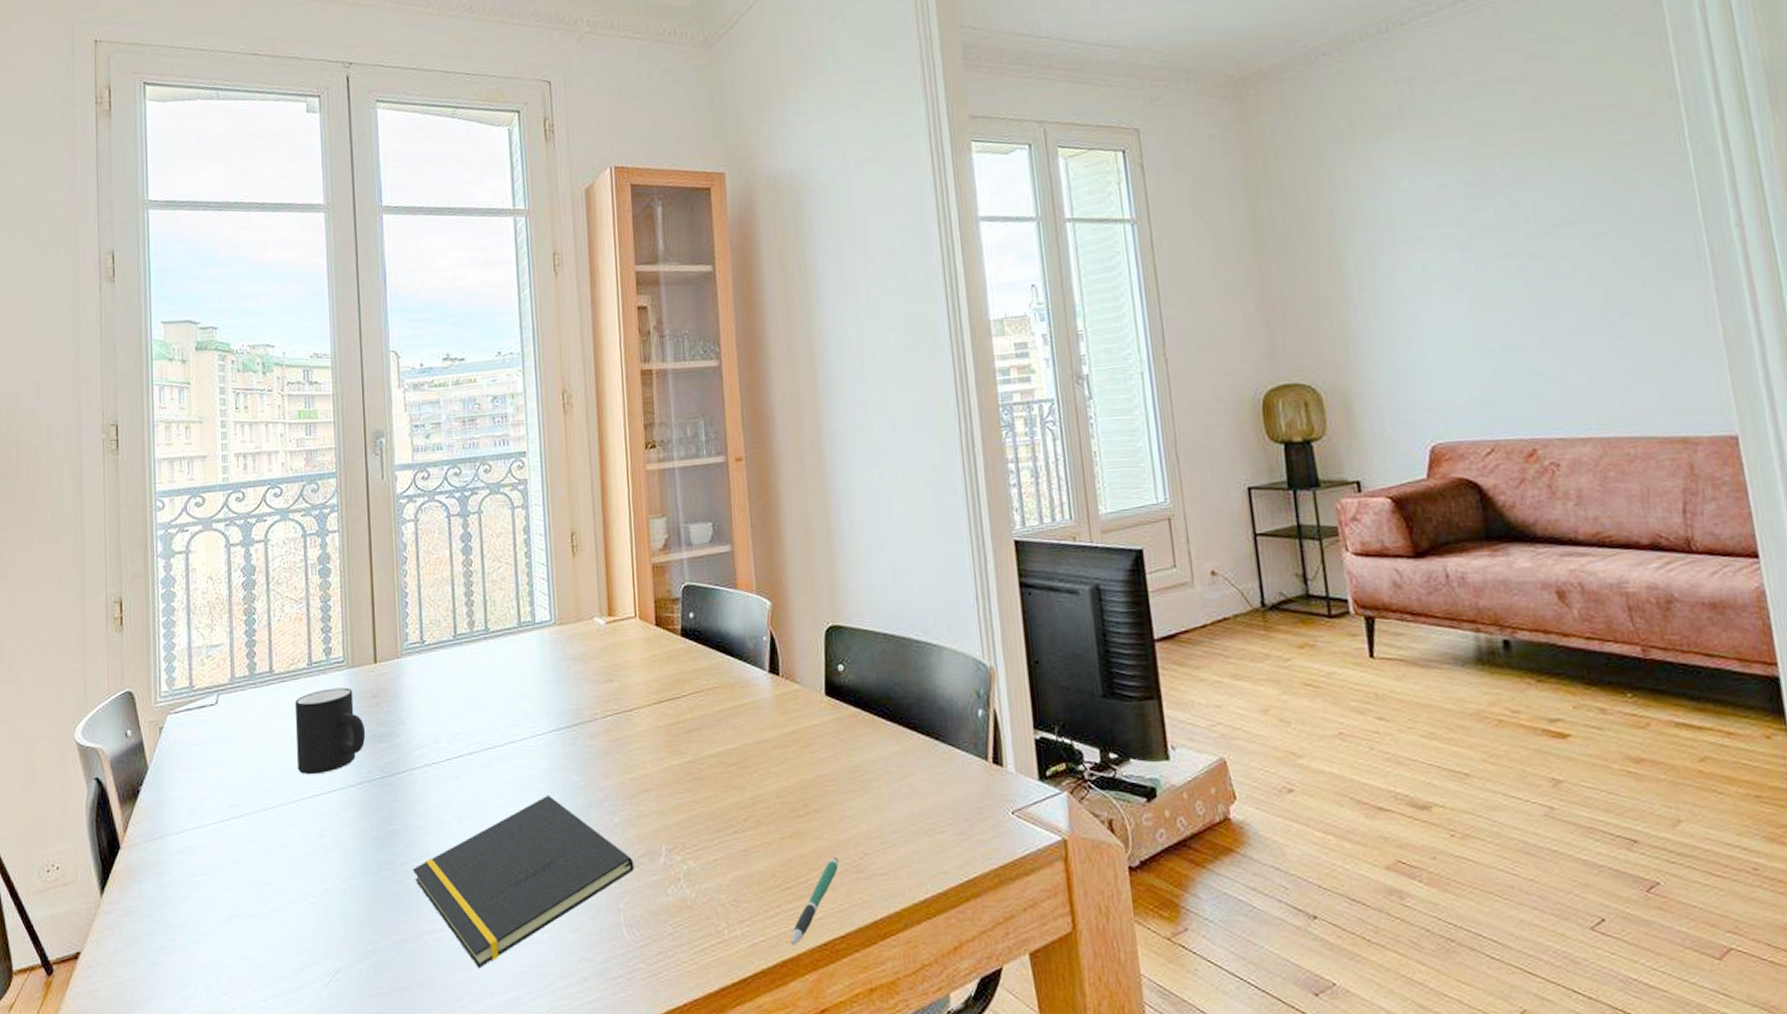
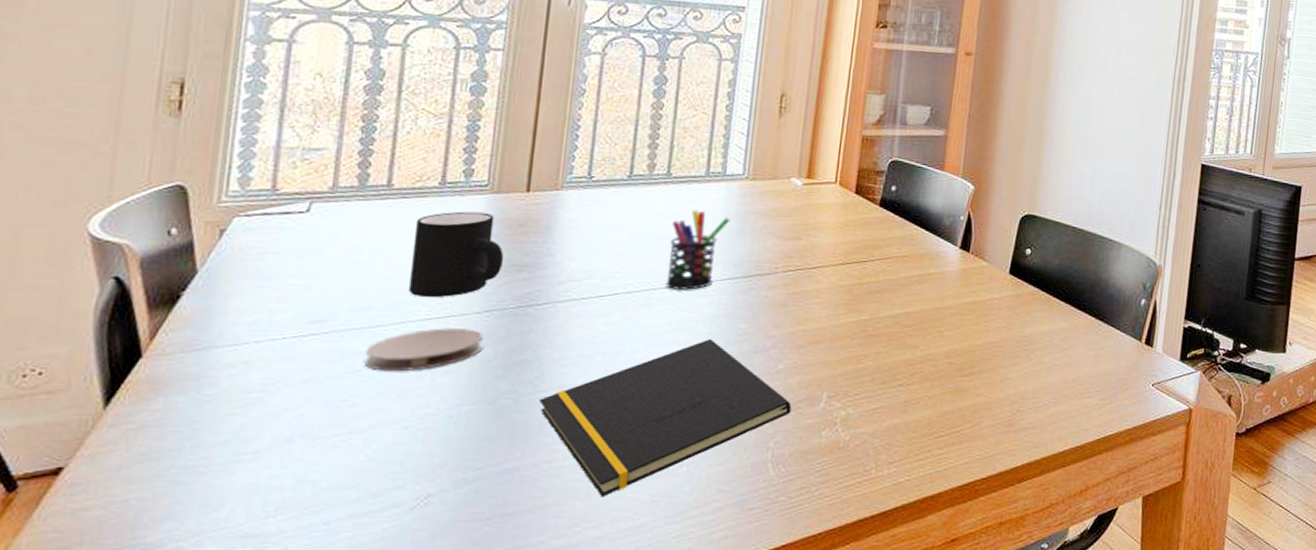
coaster: none [272,802,360,849] -> present [363,328,483,372]
pen holder: none [497,662,547,747] -> present [666,209,731,290]
pen: present [790,858,840,946] -> none [934,413,994,485]

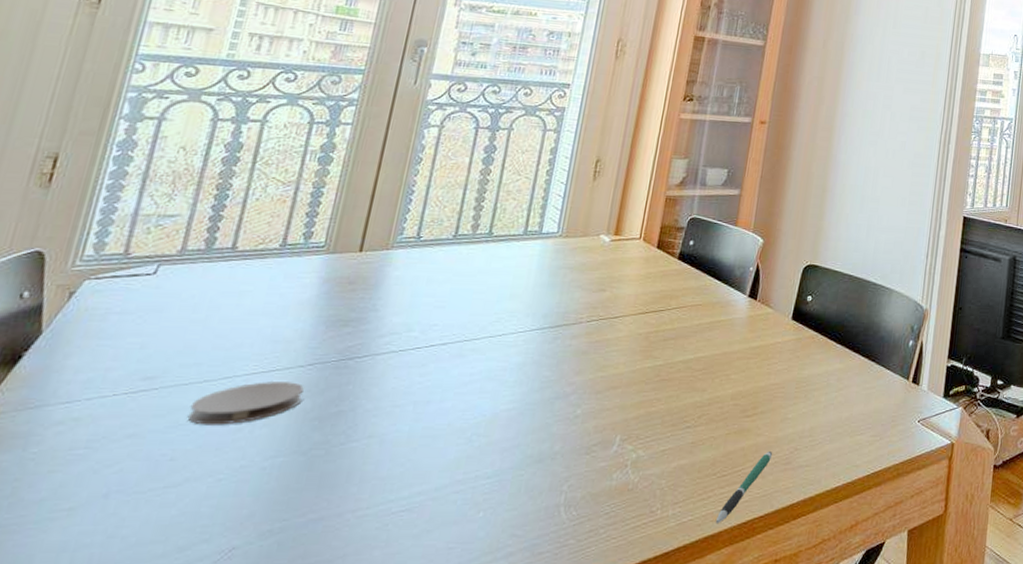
mug: present [409,211,504,297] -> none [239,271,332,352]
notepad: present [539,339,792,498] -> none [350,387,587,546]
pen holder: present [666,209,731,290] -> none [478,265,543,341]
pen: none [934,413,994,485] -> present [715,452,773,525]

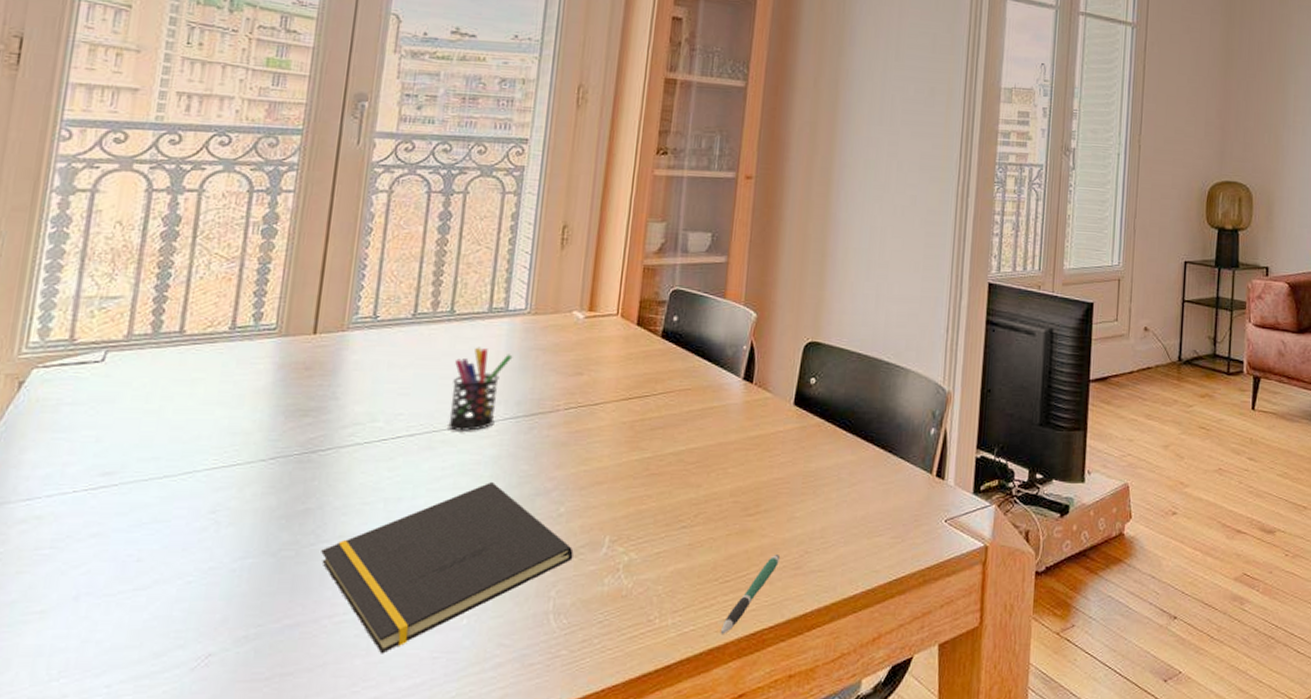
coaster: present [187,382,304,425] -> none [150,477,267,524]
notepad: none [350,387,587,546] -> present [321,483,574,654]
pen holder: none [478,265,543,341] -> present [448,347,513,431]

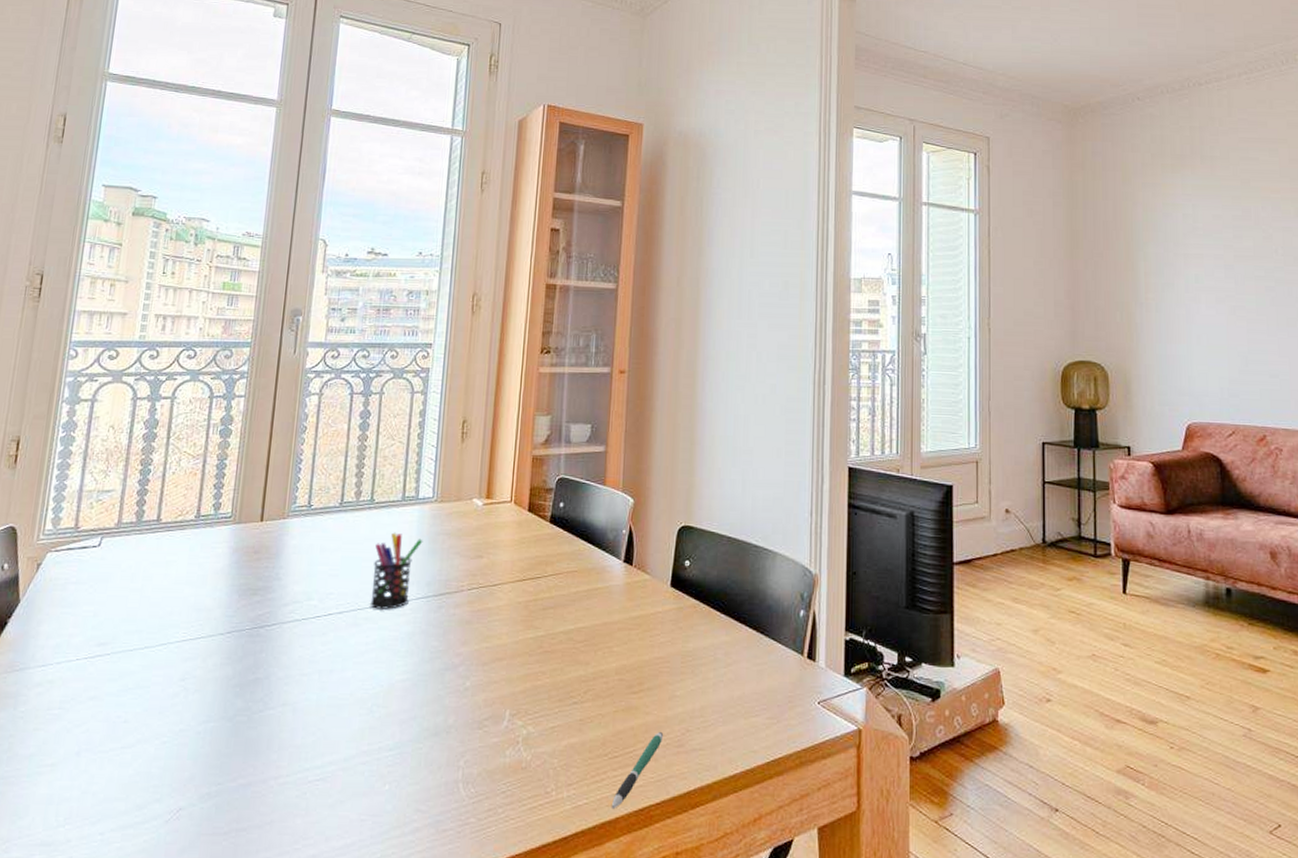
notepad: present [321,483,574,654] -> none [268,657,479,815]

